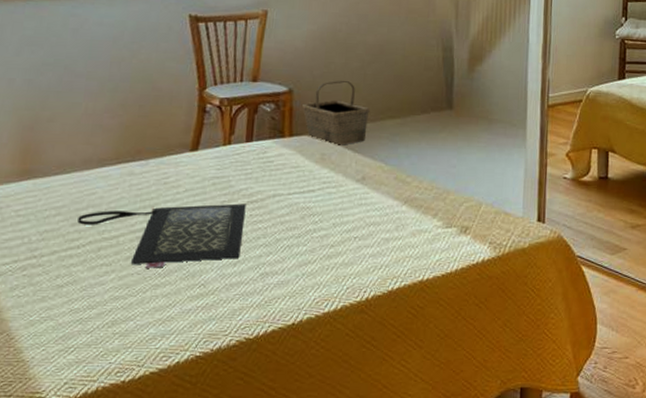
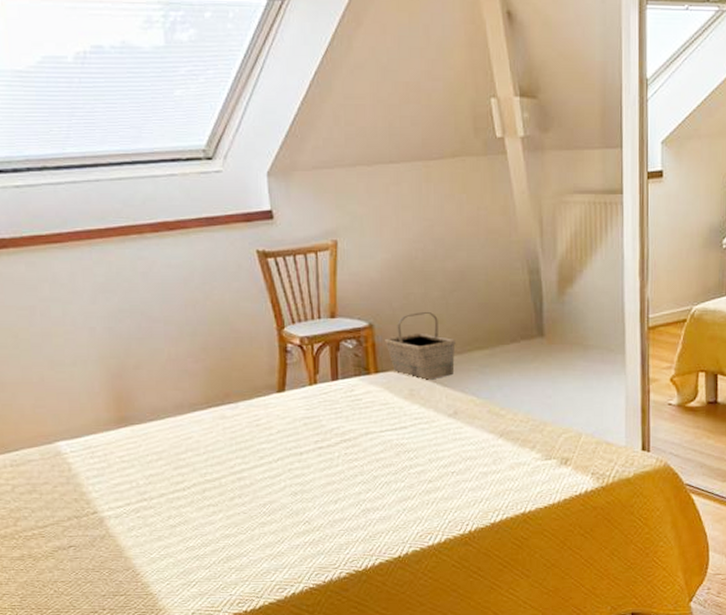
clutch bag: present [77,203,246,268] -> none [179,443,340,507]

